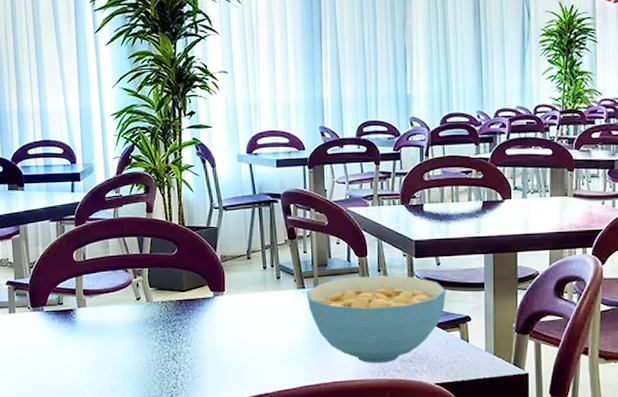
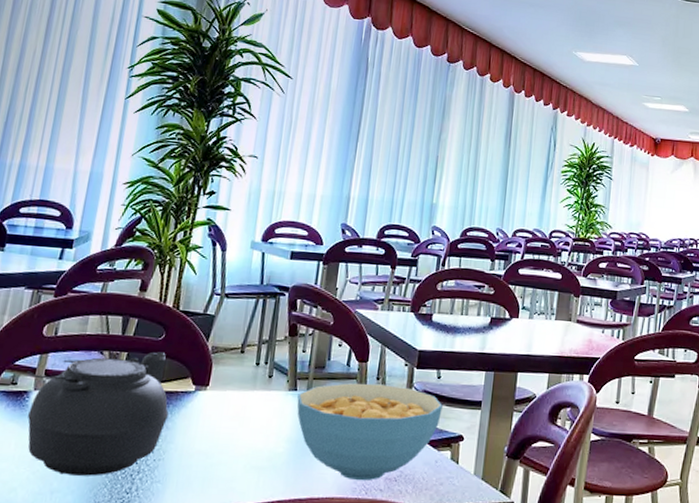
teapot: none [69,265,195,376] -> present [27,352,169,476]

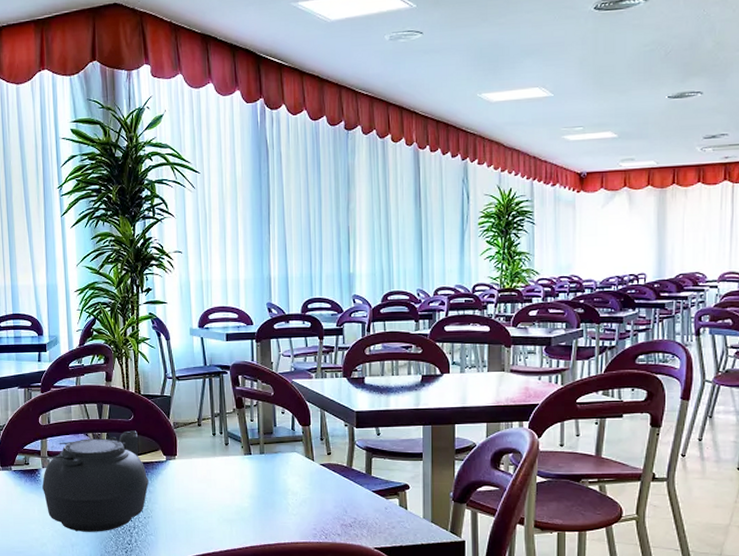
cereal bowl: present [297,383,443,481] -> none [253,444,385,528]

